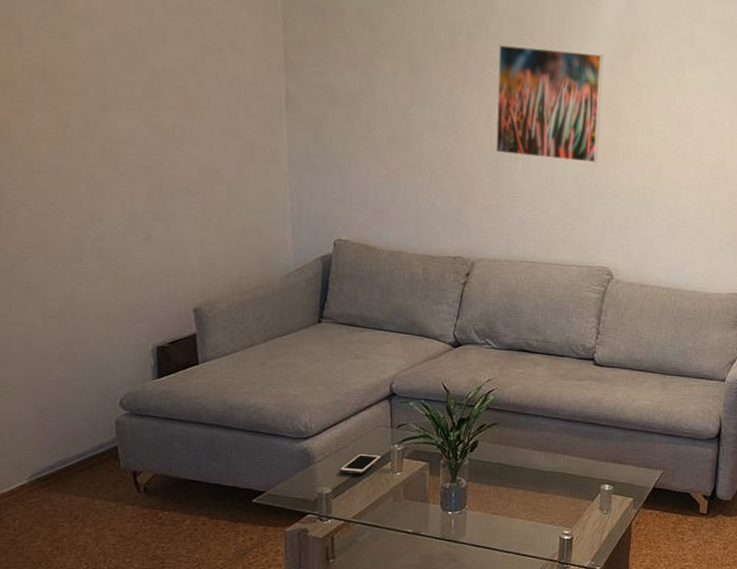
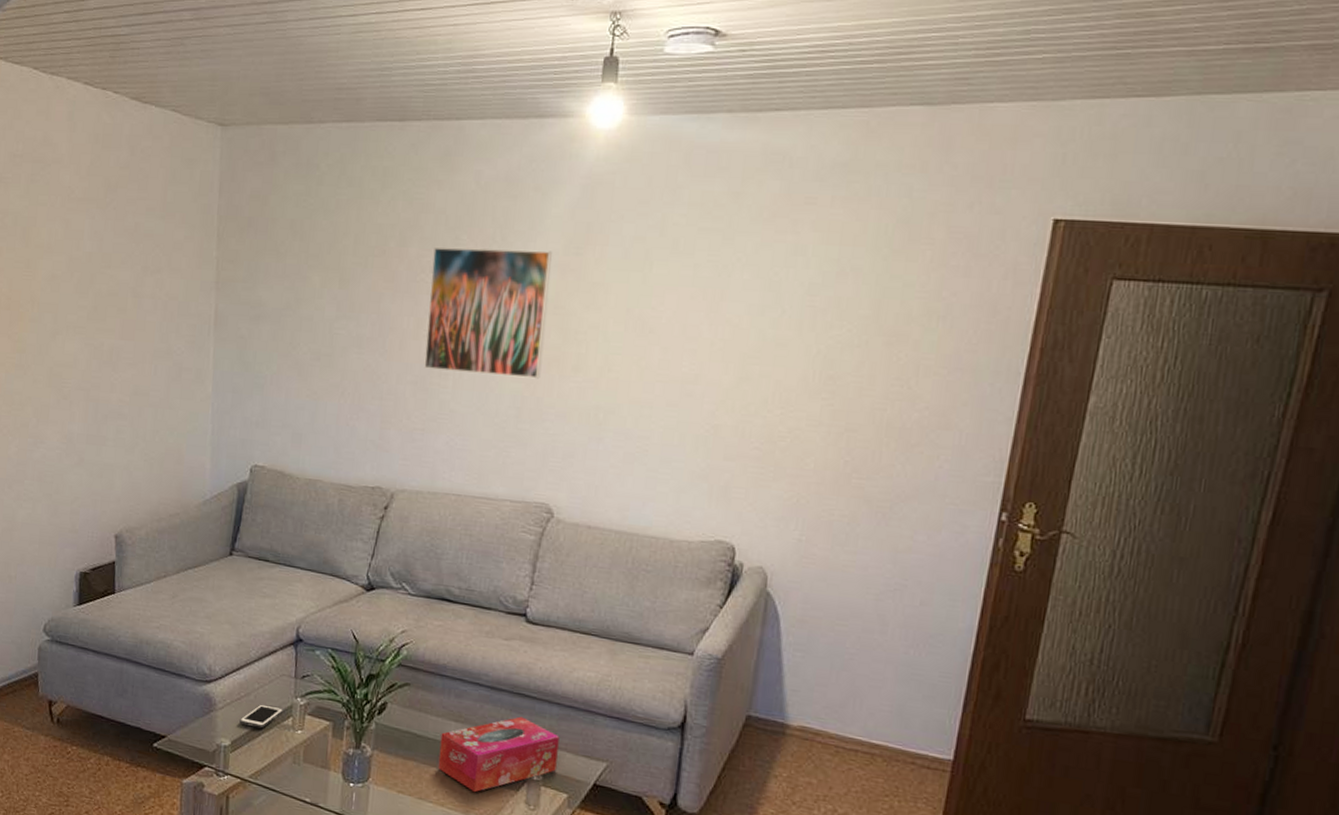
tissue box: none [525,441,625,506] -> present [438,716,559,793]

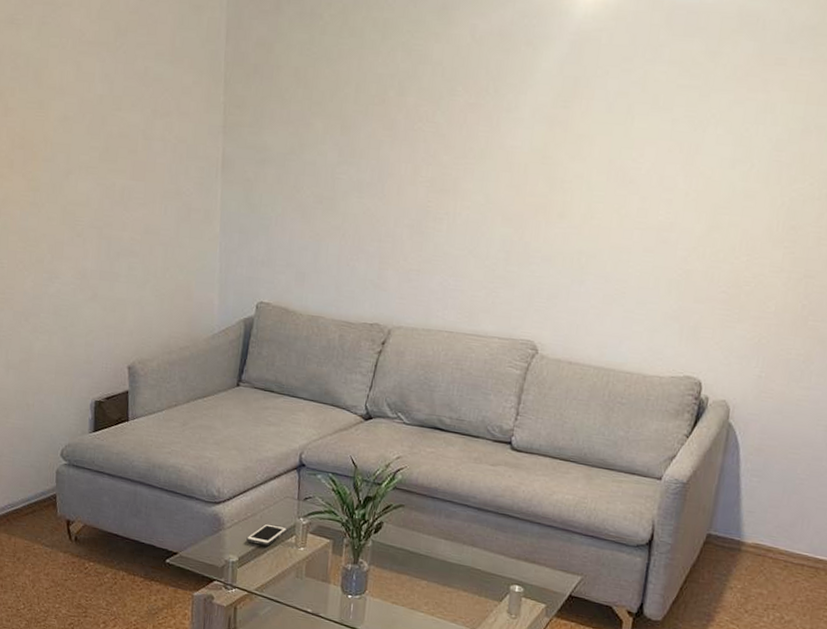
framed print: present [424,247,552,379] -> none [420,97,541,225]
tissue box: present [438,716,559,793] -> none [428,535,539,603]

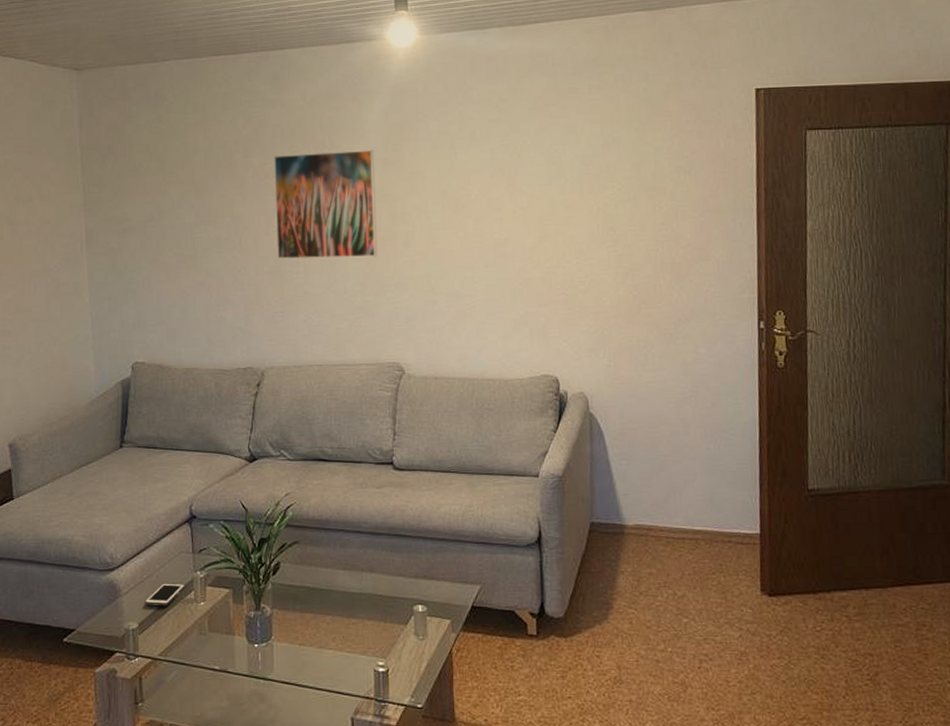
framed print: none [420,97,541,225] -> present [274,149,378,259]

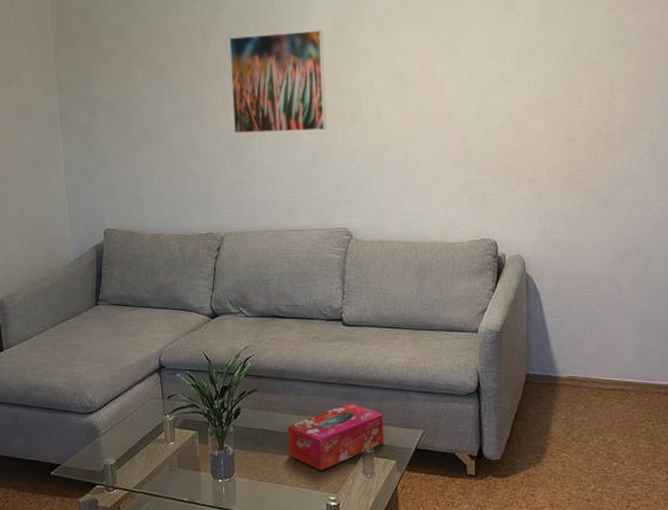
cell phone: present [145,583,185,607] -> none [121,425,156,446]
tissue box: none [332,555,437,633] -> present [288,403,384,471]

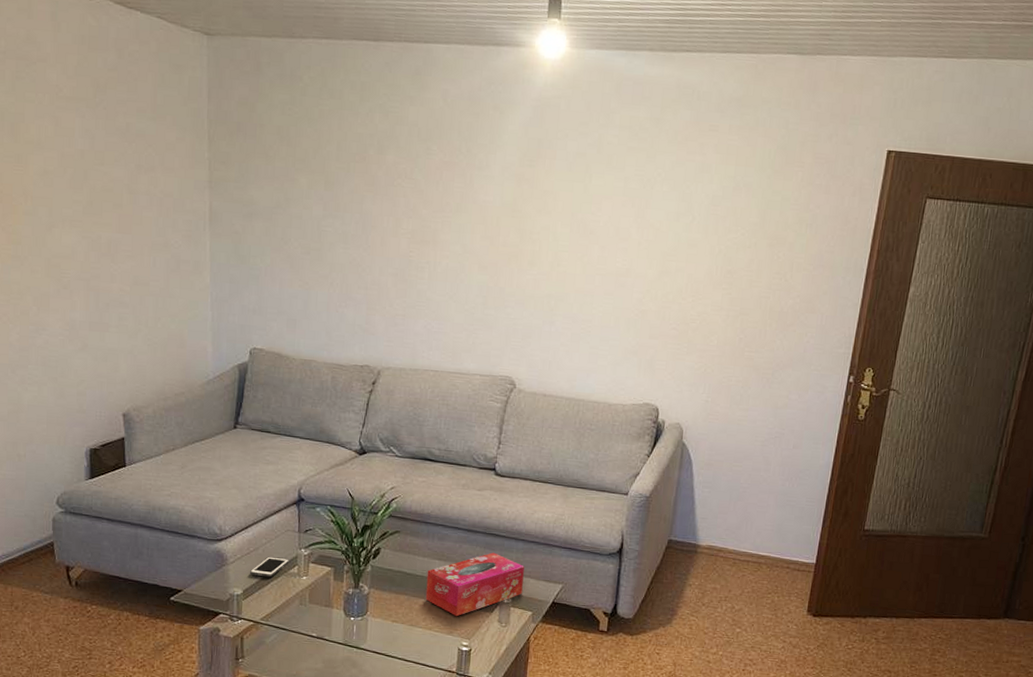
cell phone: none [121,425,156,446] -> present [250,556,289,578]
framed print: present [229,30,327,134] -> none [403,156,510,272]

